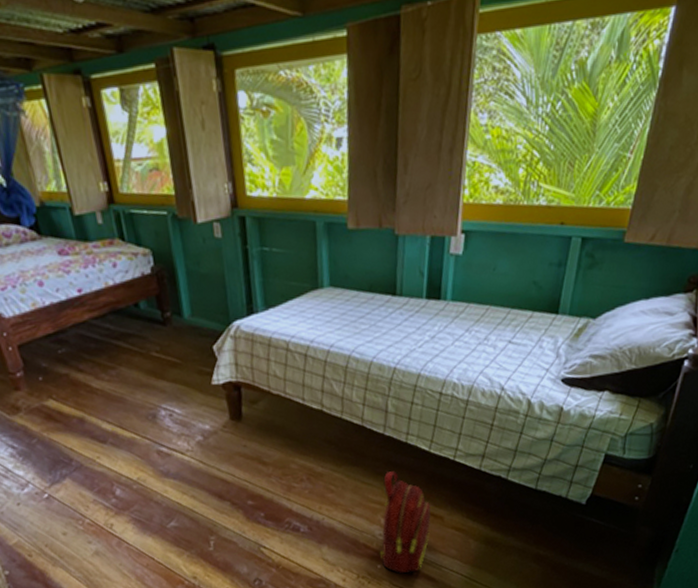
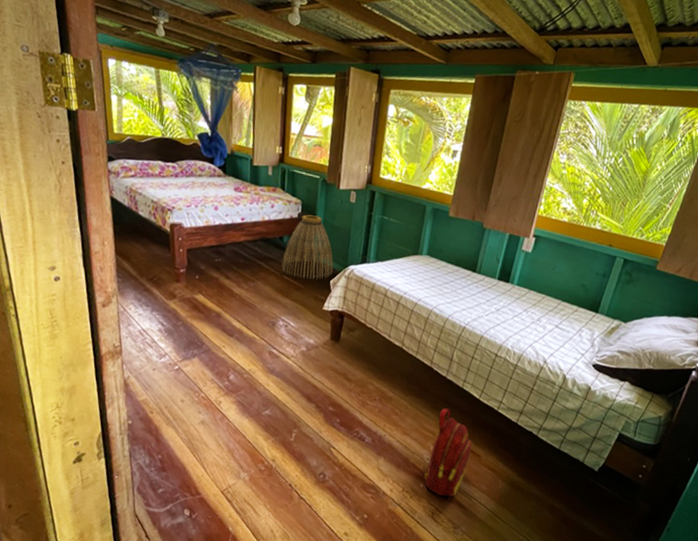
basket: none [144,265,214,352] -> present [281,214,334,280]

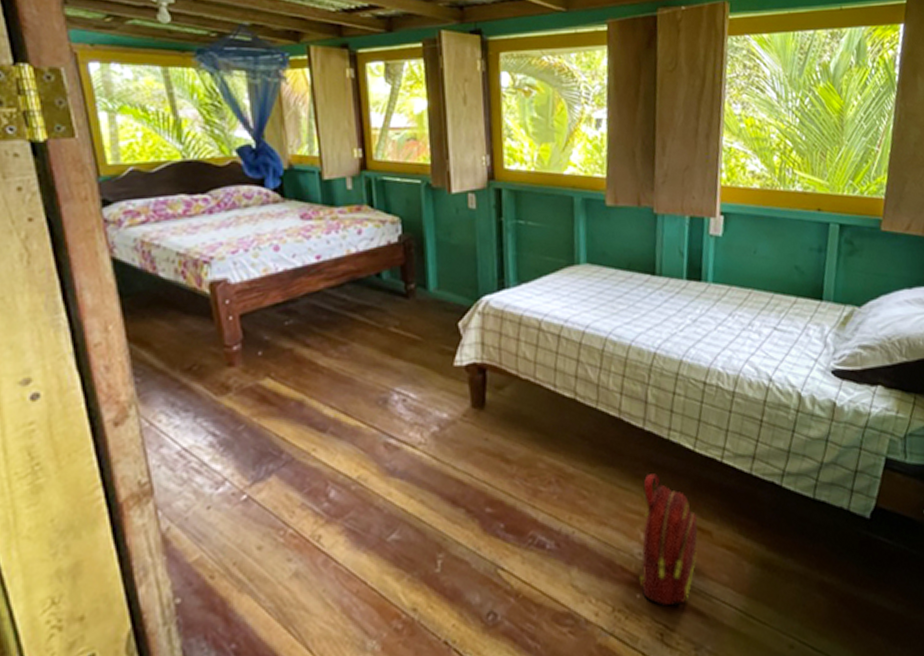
basket: present [281,214,334,280] -> none [384,235,461,328]

